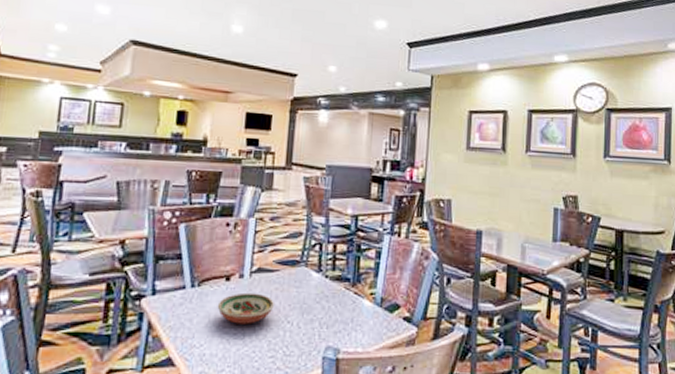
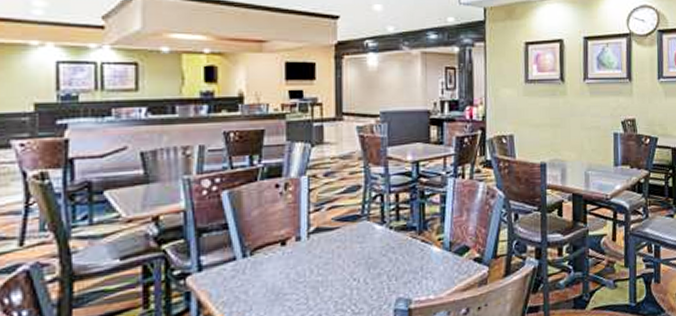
decorative bowl: present [217,292,275,324] -> none [274,254,339,289]

